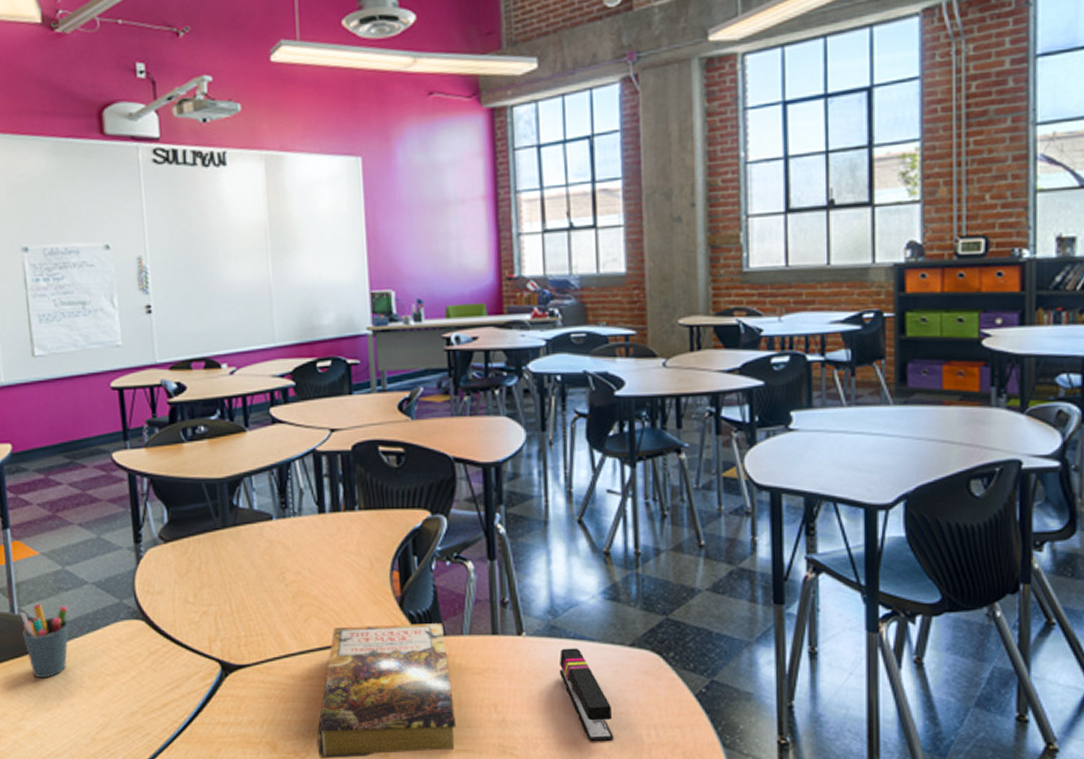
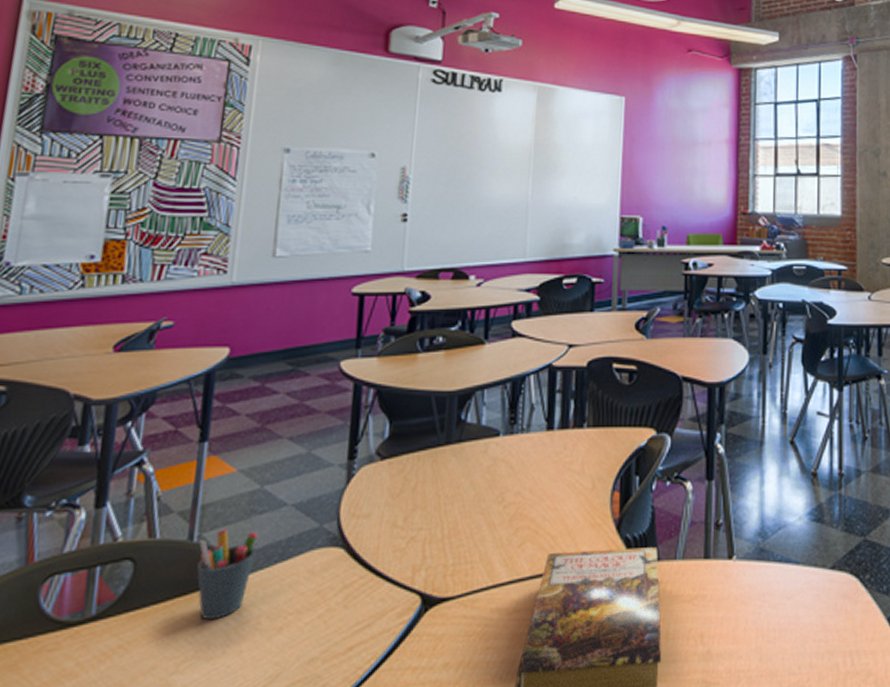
stapler: present [559,648,614,742] -> none [765,571,812,673]

